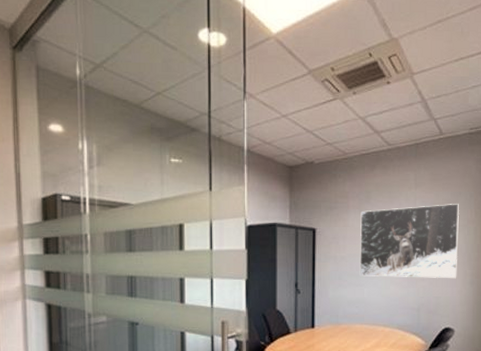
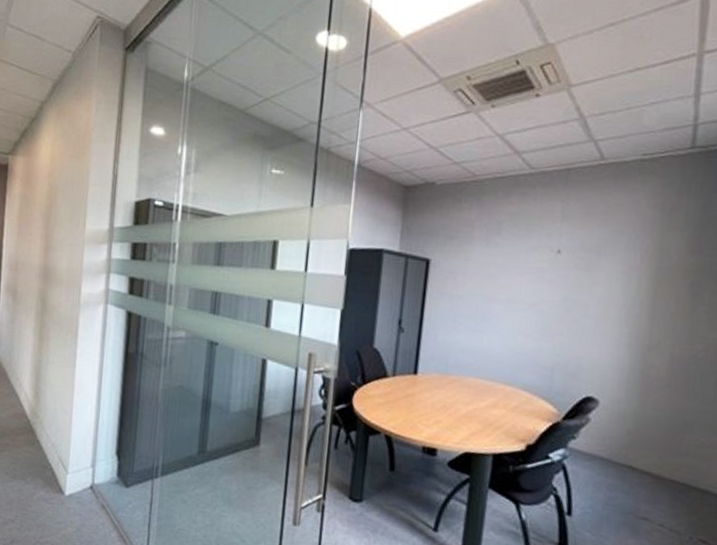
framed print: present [359,204,459,279] -> none [479,243,619,338]

